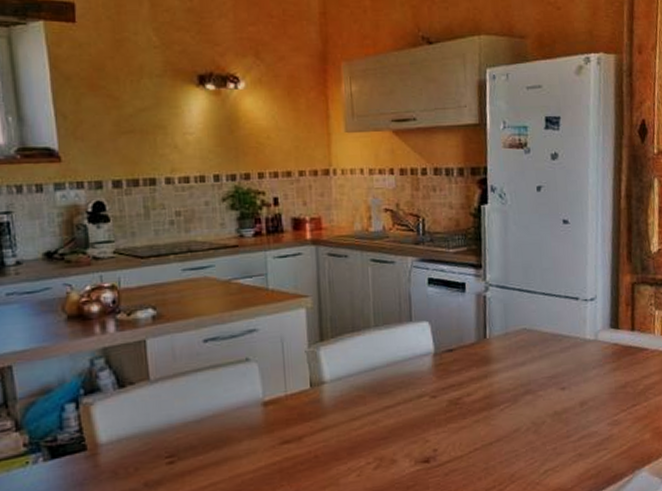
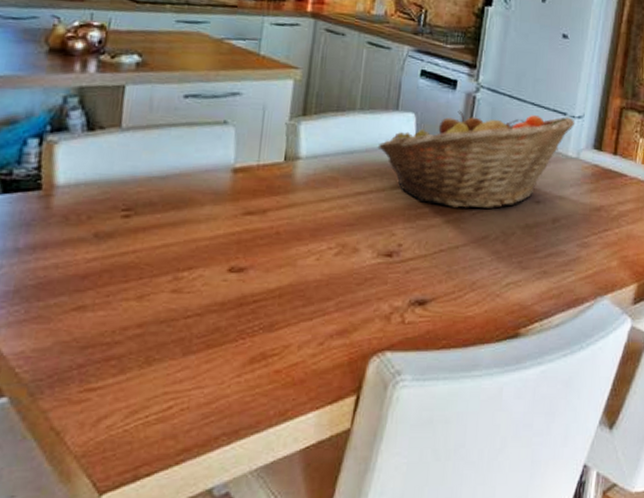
fruit basket: none [398,301,589,407] -> present [377,110,575,209]

